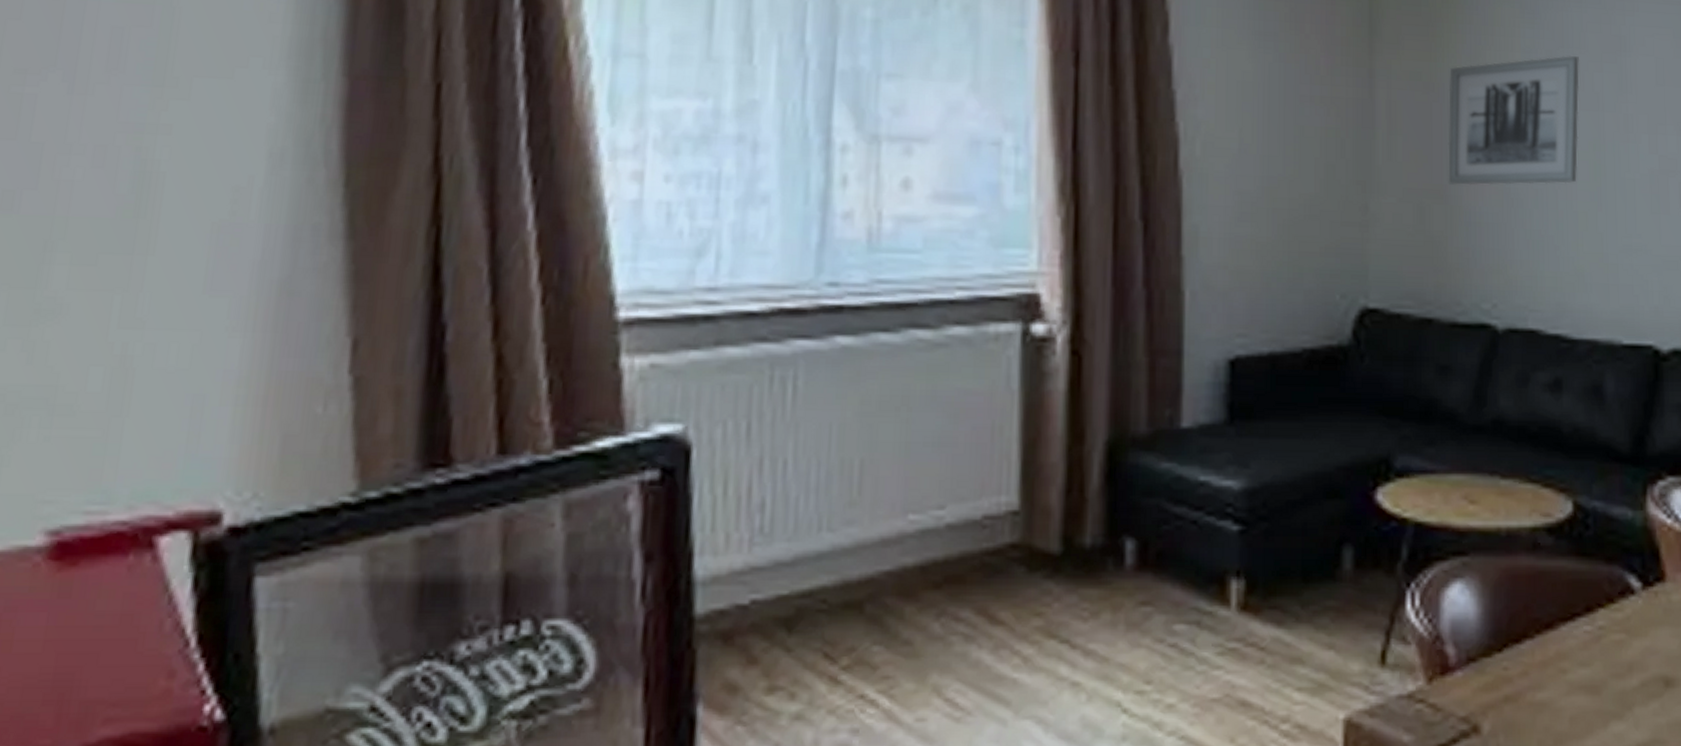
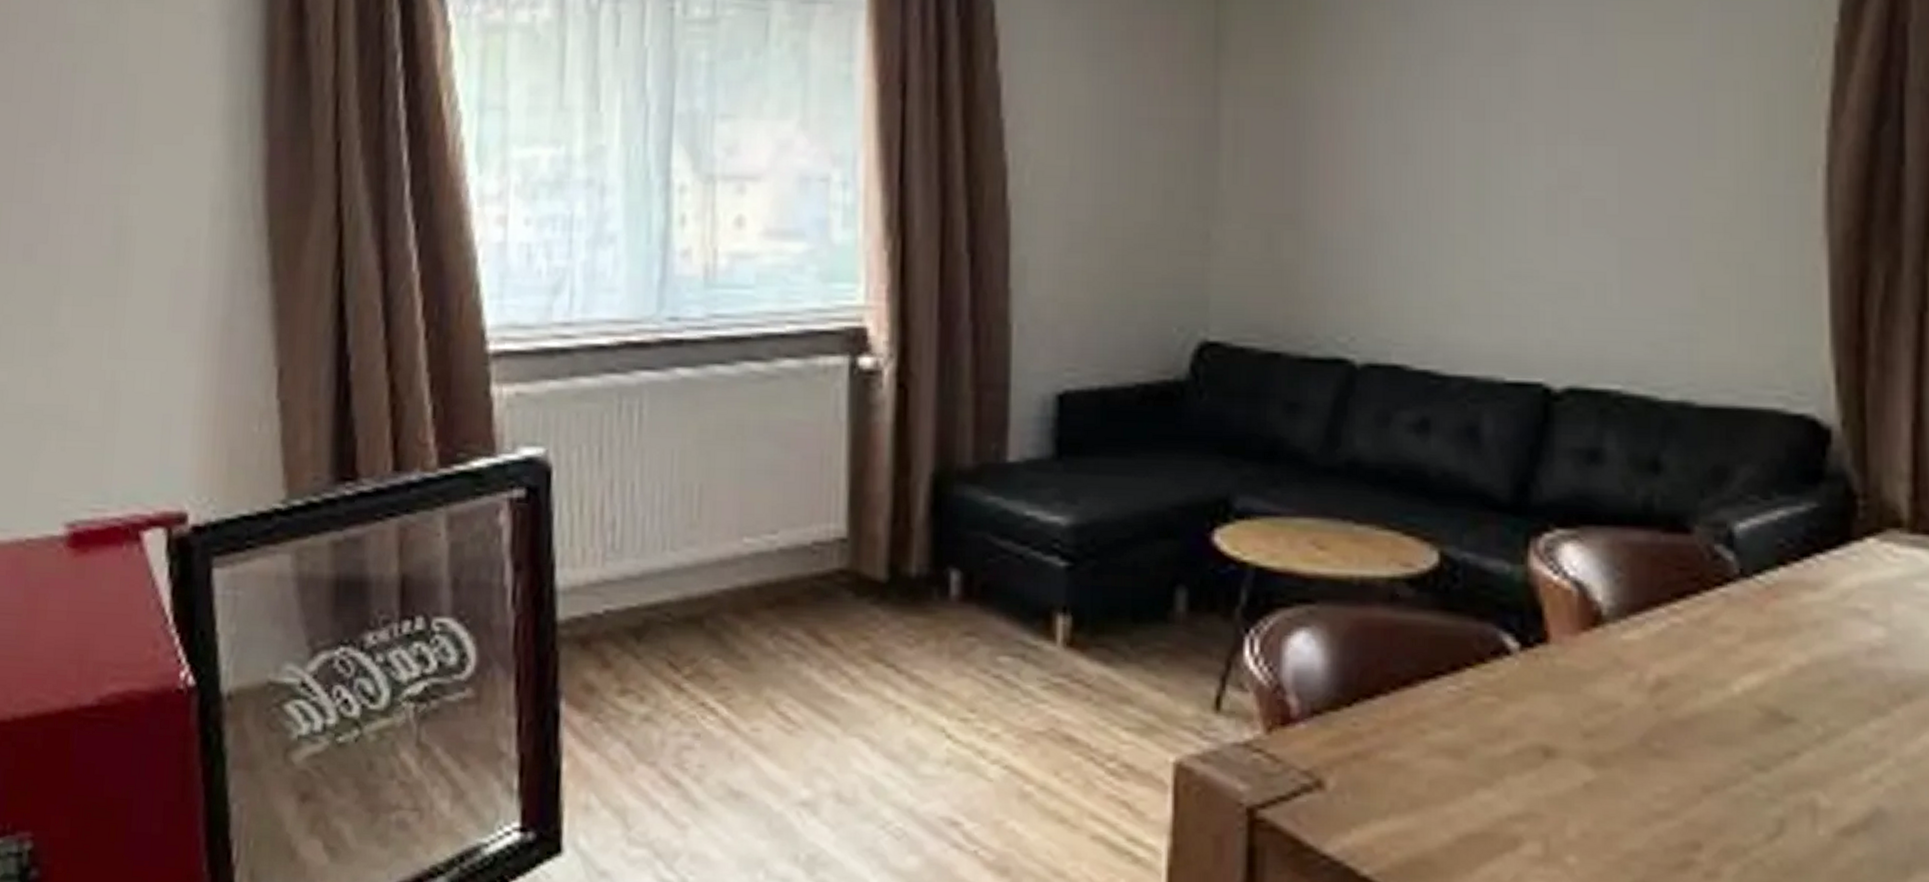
wall art: present [1448,56,1579,186] -> none [1302,60,1462,209]

